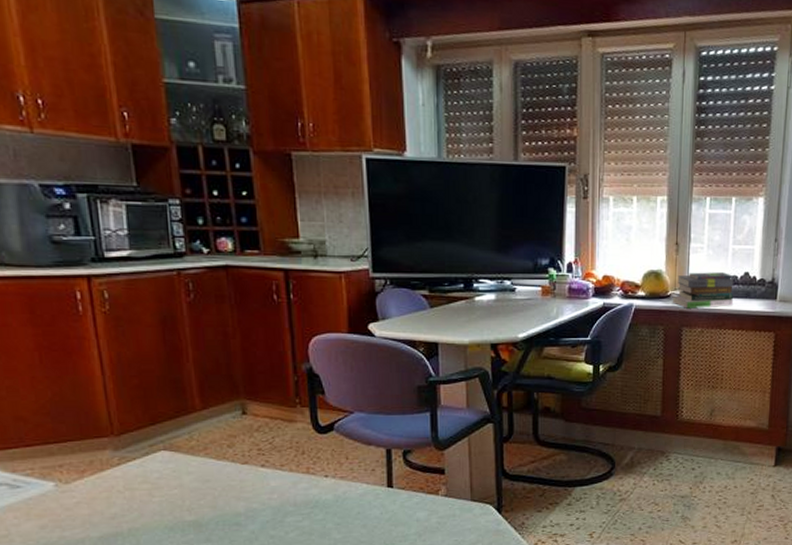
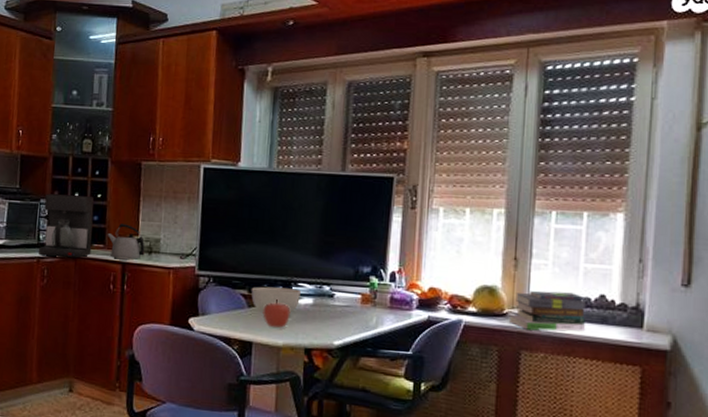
coffee maker: none [174,192,245,268] -> present [39,194,94,259]
kettle: none [261,224,309,266] -> present [107,222,145,260]
bowl: none [431,285,482,313] -> present [251,286,301,314]
fruit: none [446,296,474,327] -> present [262,298,291,329]

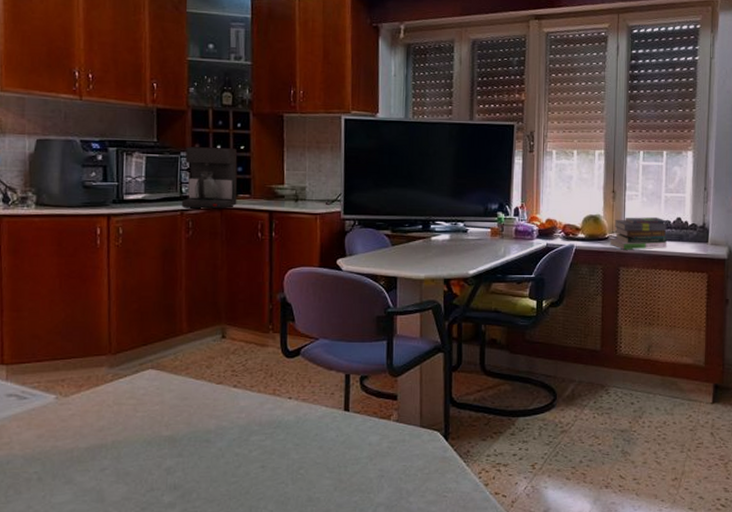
kettle: present [107,222,145,260] -> none [252,173,291,208]
bowl: present [251,286,301,314] -> none [393,226,438,251]
fruit: present [262,298,291,329] -> none [405,236,430,263]

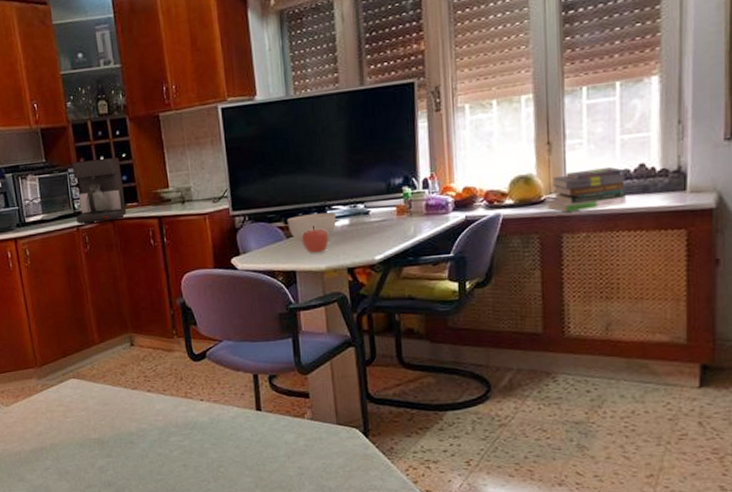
bowl: none [393,226,438,251] -> present [286,212,336,242]
fruit: none [405,236,430,263] -> present [301,225,329,254]

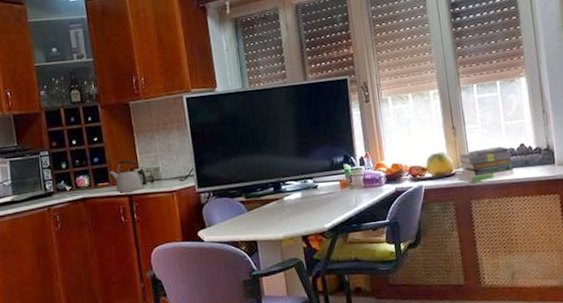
coffee maker: present [72,157,127,224] -> none [44,141,98,204]
kettle: none [138,178,178,214] -> present [109,159,148,193]
bowl: present [286,212,336,242] -> none [247,187,290,214]
fruit: present [301,225,329,254] -> none [260,198,285,225]

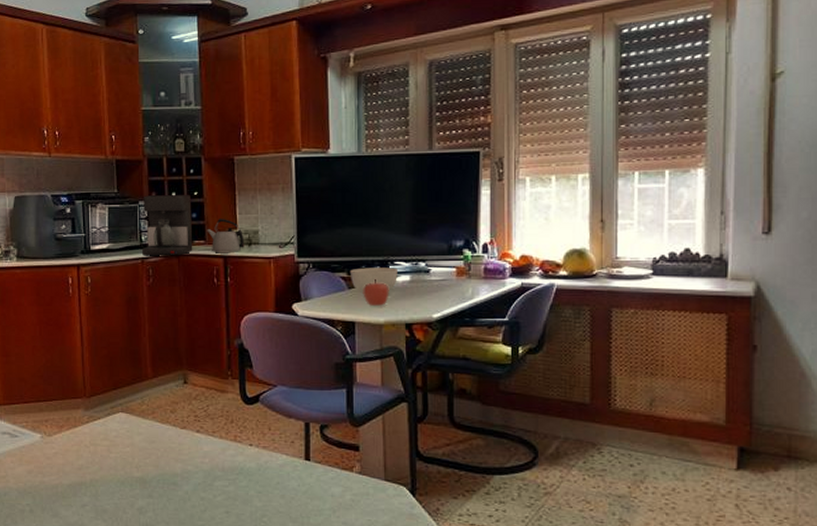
coffee maker: none [44,141,98,204] -> present [142,195,193,256]
bowl: none [247,187,290,214] -> present [350,267,398,294]
fruit: none [260,198,285,225] -> present [363,278,389,307]
books: present [458,146,515,183] -> none [600,249,673,288]

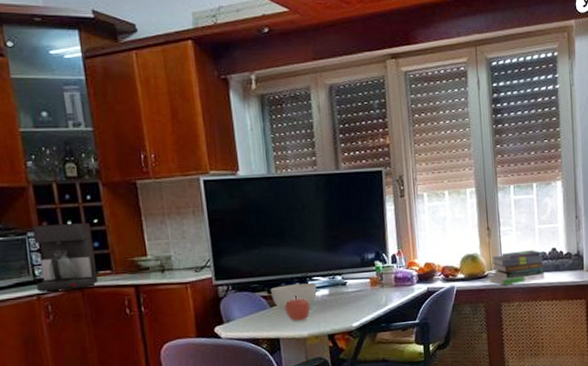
kettle: present [207,218,245,253] -> none [112,245,157,283]
books: none [600,249,673,288] -> present [490,250,545,286]

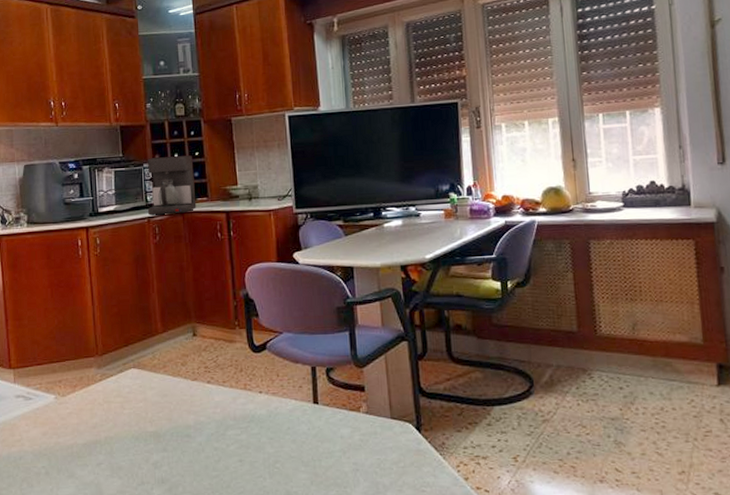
bowl: present [270,283,317,311] -> none [345,213,391,240]
fruit: present [284,294,311,322] -> none [359,224,384,252]
books: present [490,250,545,286] -> none [576,183,643,221]

